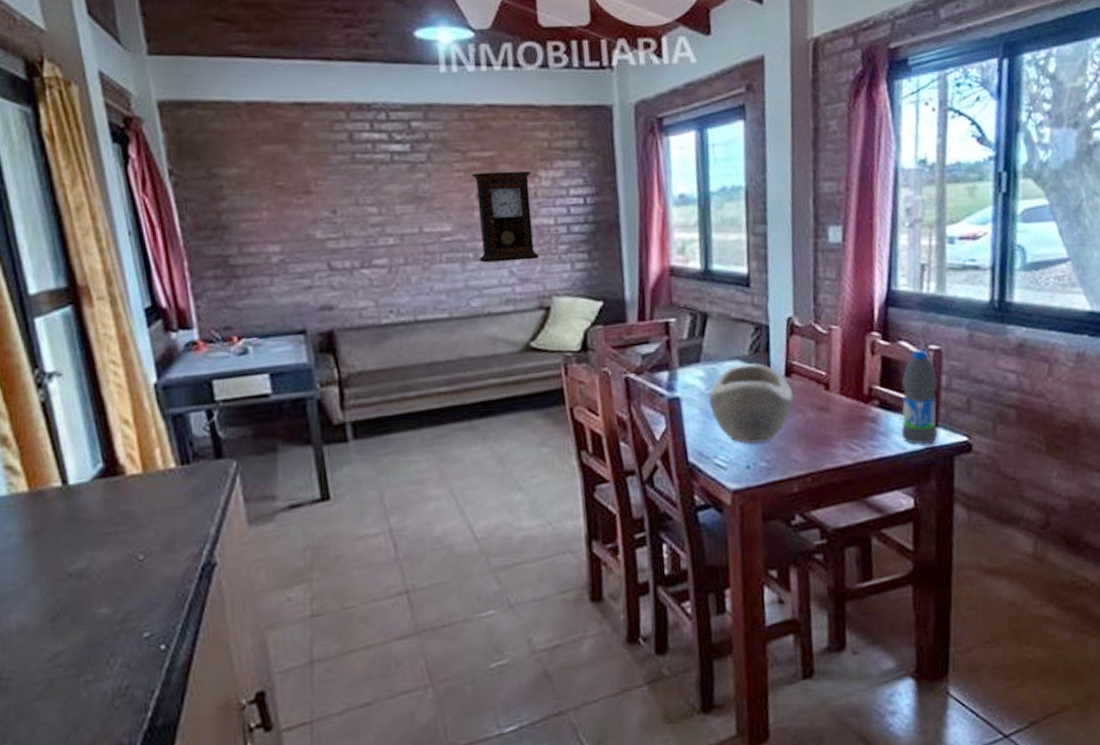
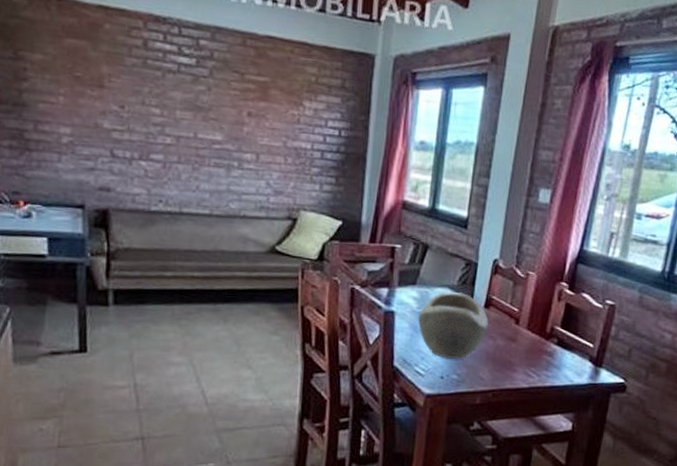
pendulum clock: present [471,171,539,263] -> none [242,93,297,177]
water bottle: present [901,349,938,445] -> none [571,302,608,381]

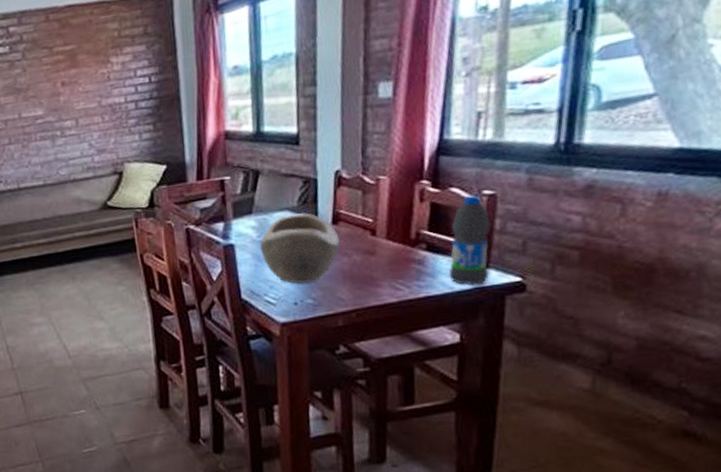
water bottle: none [571,302,608,381] -> present [449,194,491,285]

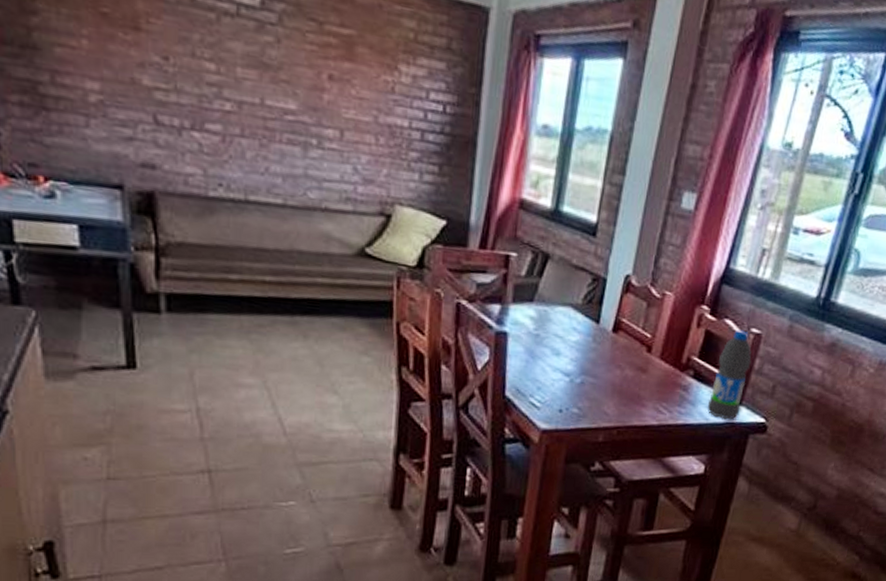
decorative bowl: present [260,213,340,284] -> none [535,311,617,392]

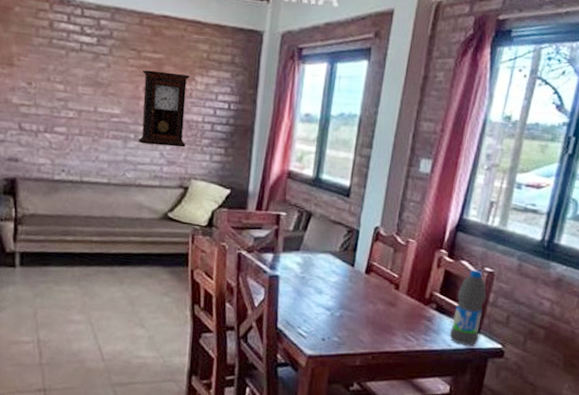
pendulum clock: none [322,49,391,162] -> present [138,70,190,148]

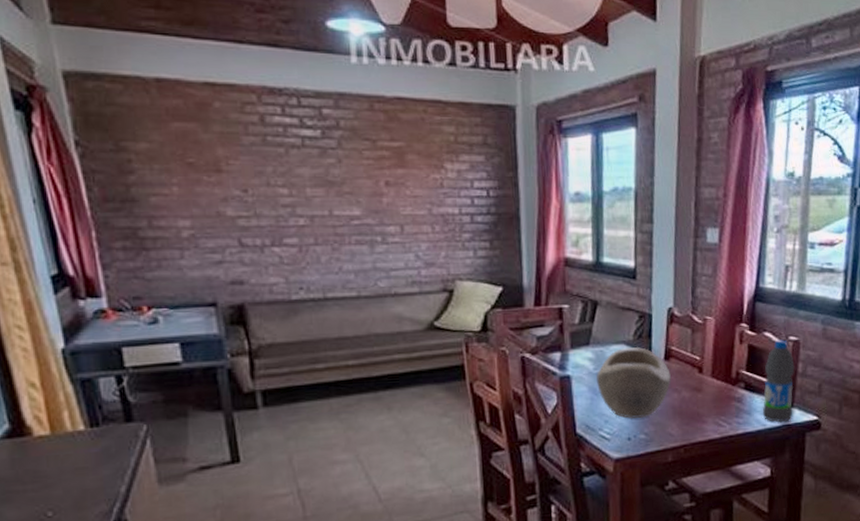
pendulum clock: present [138,70,190,148] -> none [380,161,444,247]
decorative bowl: none [301,257,369,323] -> present [596,347,671,419]

